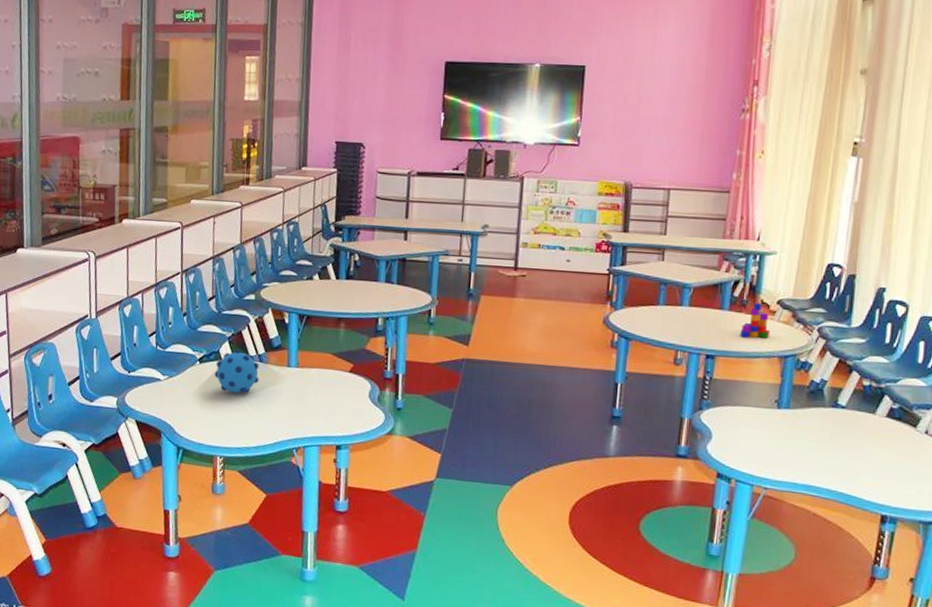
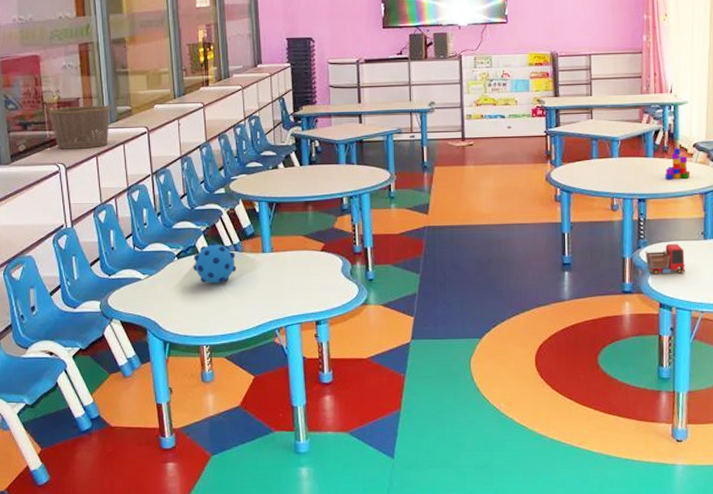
basket: none [82,193,148,239] -> present [47,103,112,149]
toy truck: none [707,408,753,443] -> present [645,243,685,274]

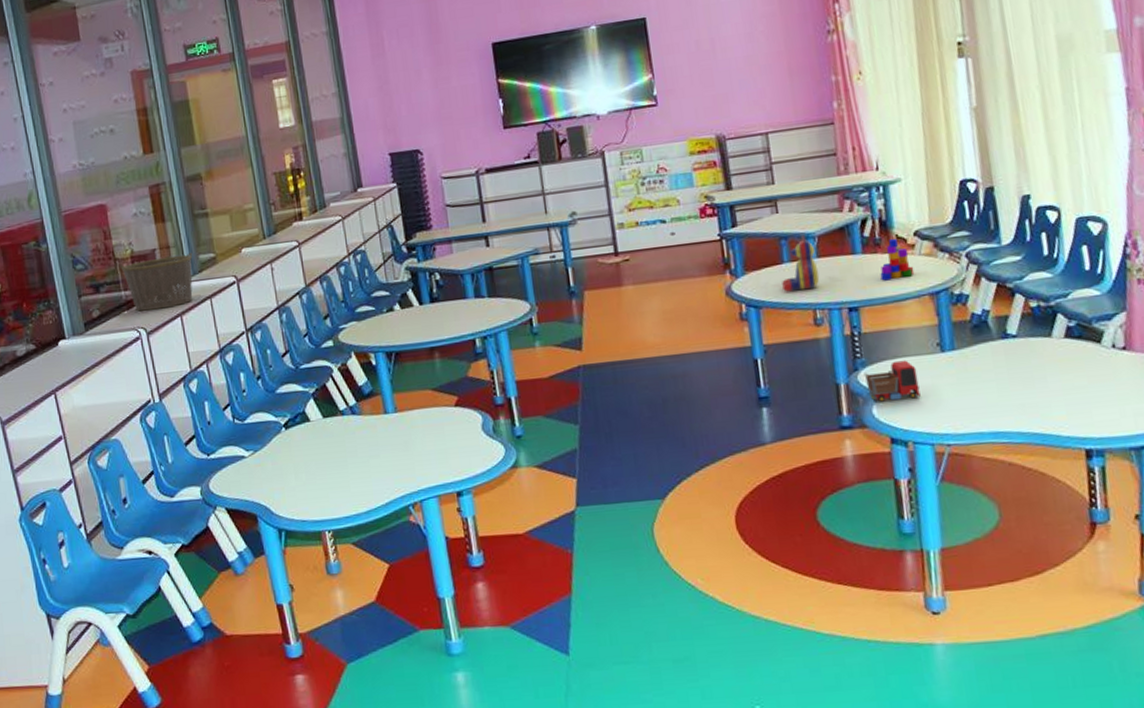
toy ball: present [193,241,237,283] -> none [304,405,356,456]
stuffed animal: none [590,137,619,182] -> present [782,234,820,292]

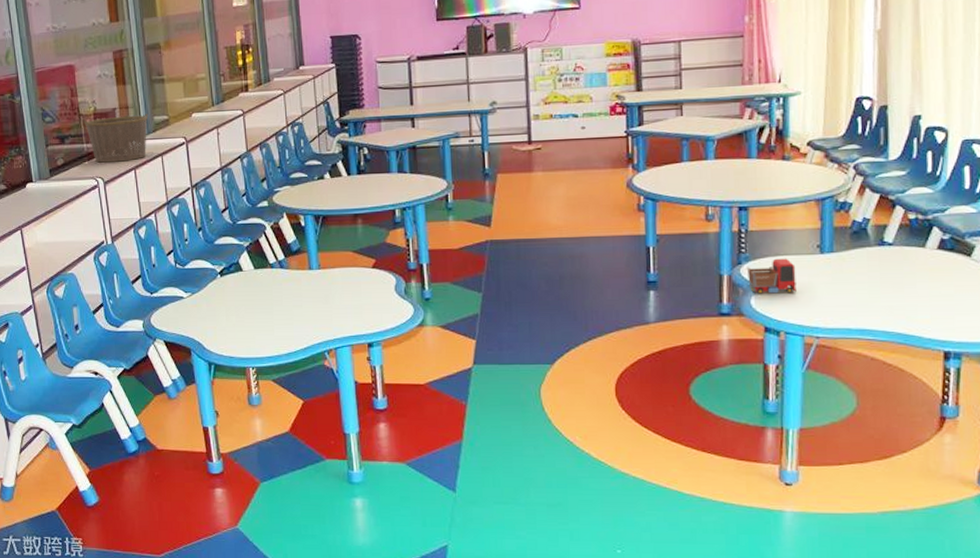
stuffed animal: present [782,234,820,292] -> none [679,136,715,188]
toy blocks: present [880,238,915,281] -> none [771,146,804,185]

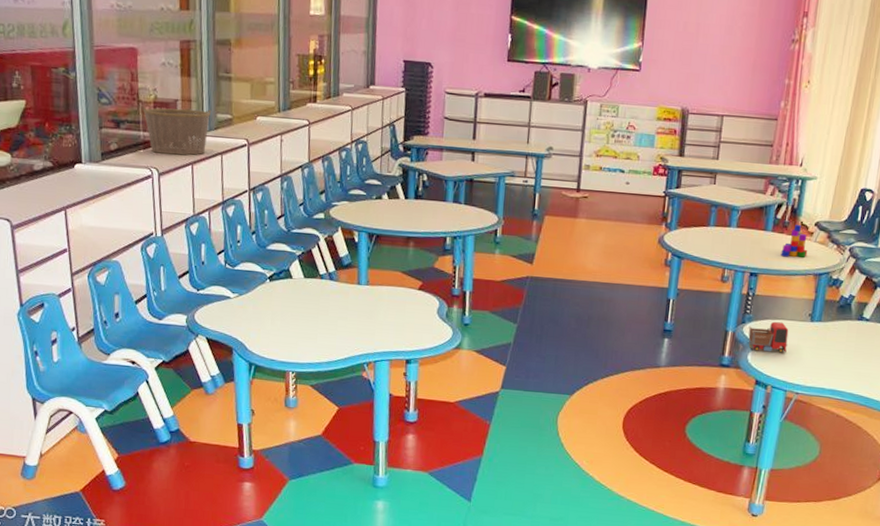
toy blocks: none [771,146,804,185] -> present [781,224,808,259]

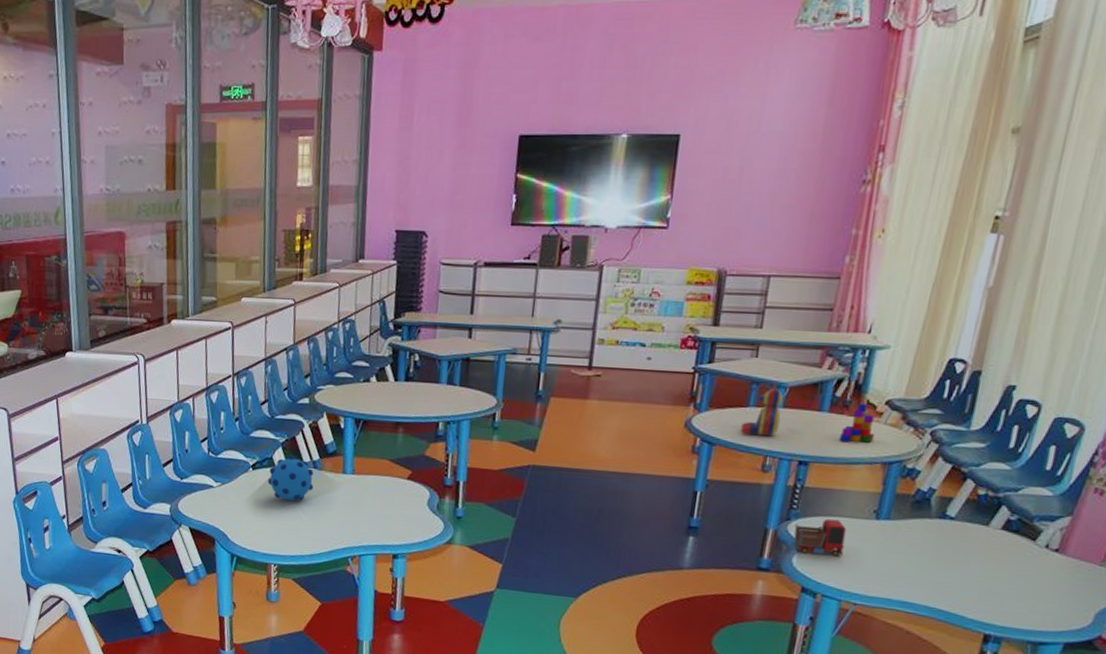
basket: present [142,107,212,156] -> none [129,292,197,341]
toy ball: none [284,267,330,311] -> present [267,455,314,501]
stuffed animal: none [704,206,736,252] -> present [740,382,783,437]

